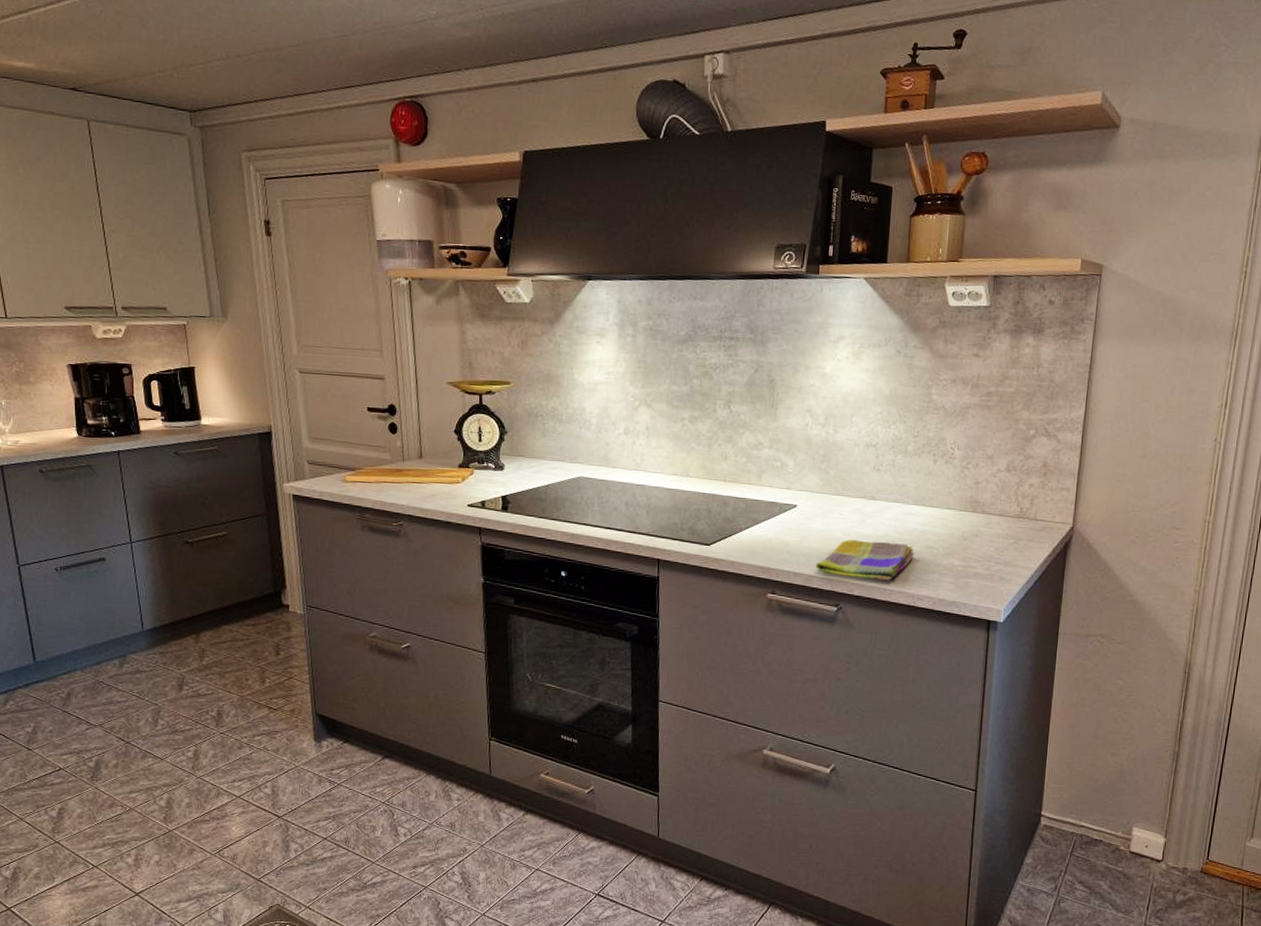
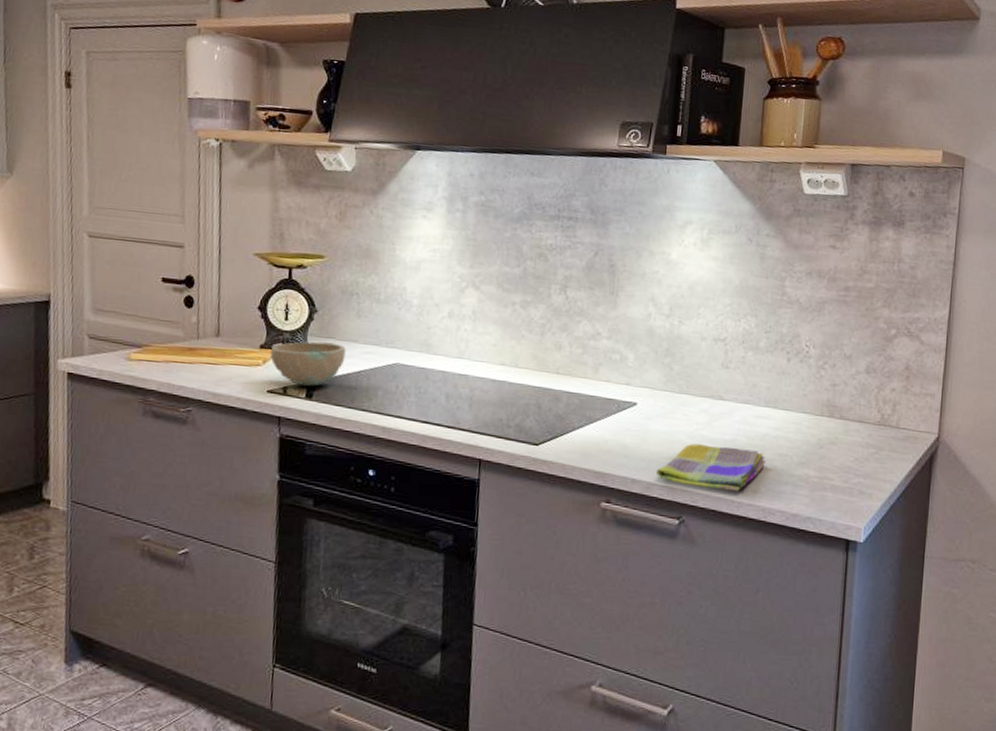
bowl: none [468,460,535,500] -> present [270,341,346,387]

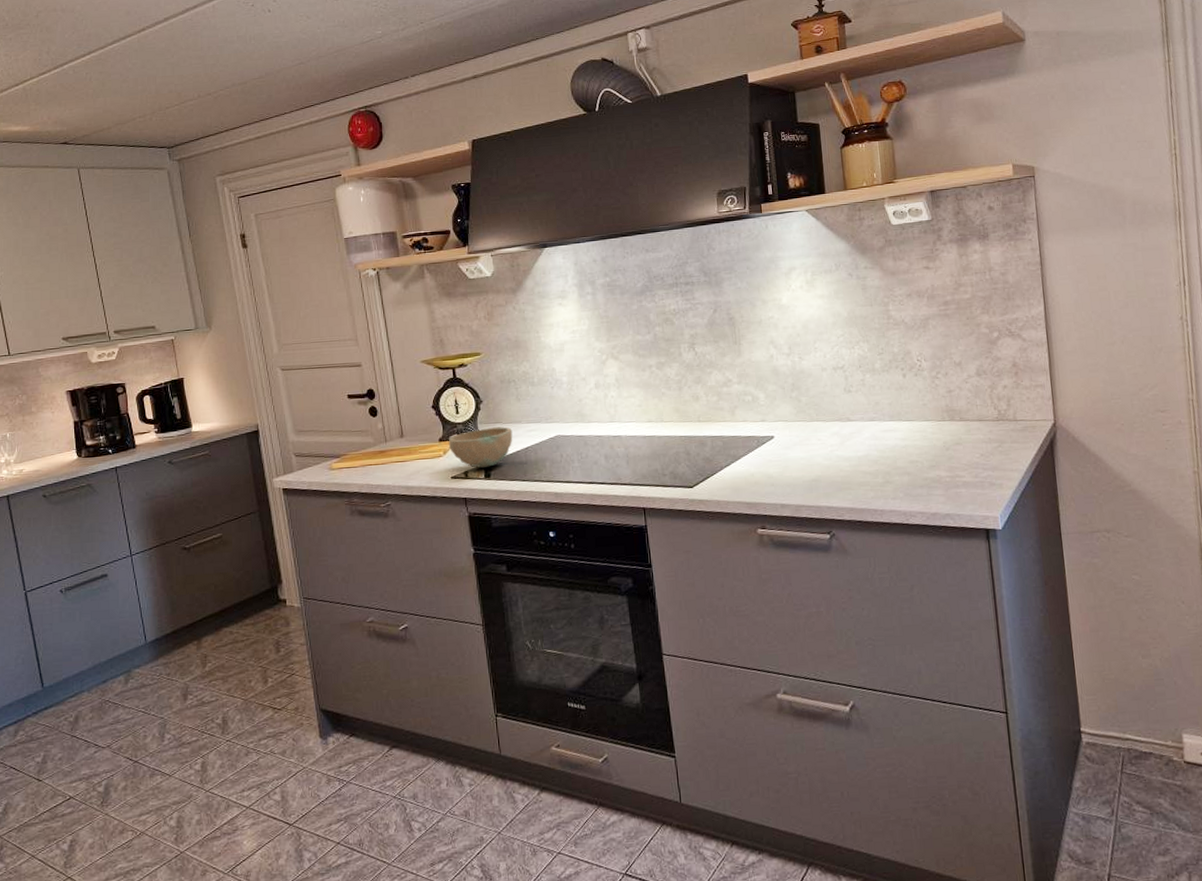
dish towel: present [655,443,767,492] -> none [801,461,900,503]

